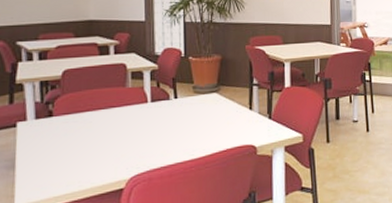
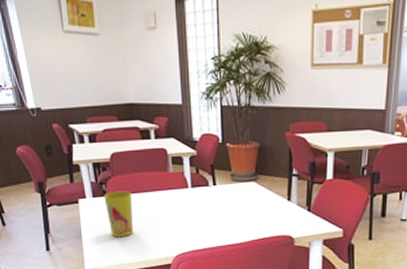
cup: none [49,110,84,164] -> present [104,191,134,238]

